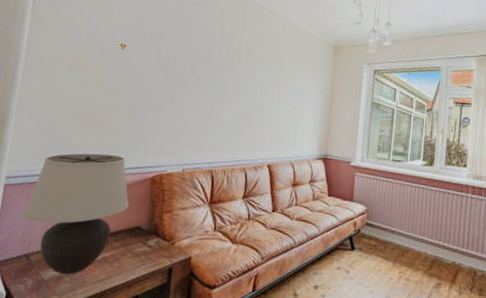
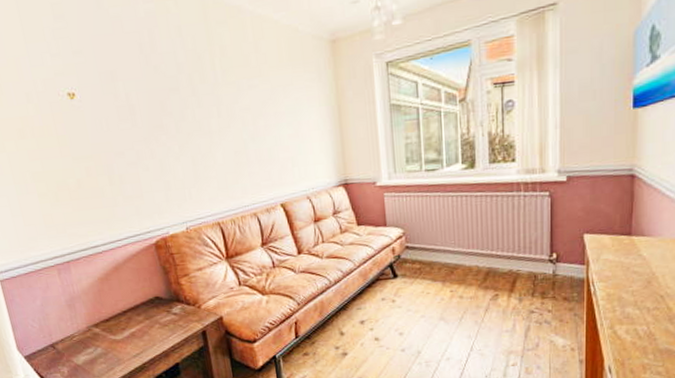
table lamp: present [23,153,130,274] -> none [31,226,141,356]

